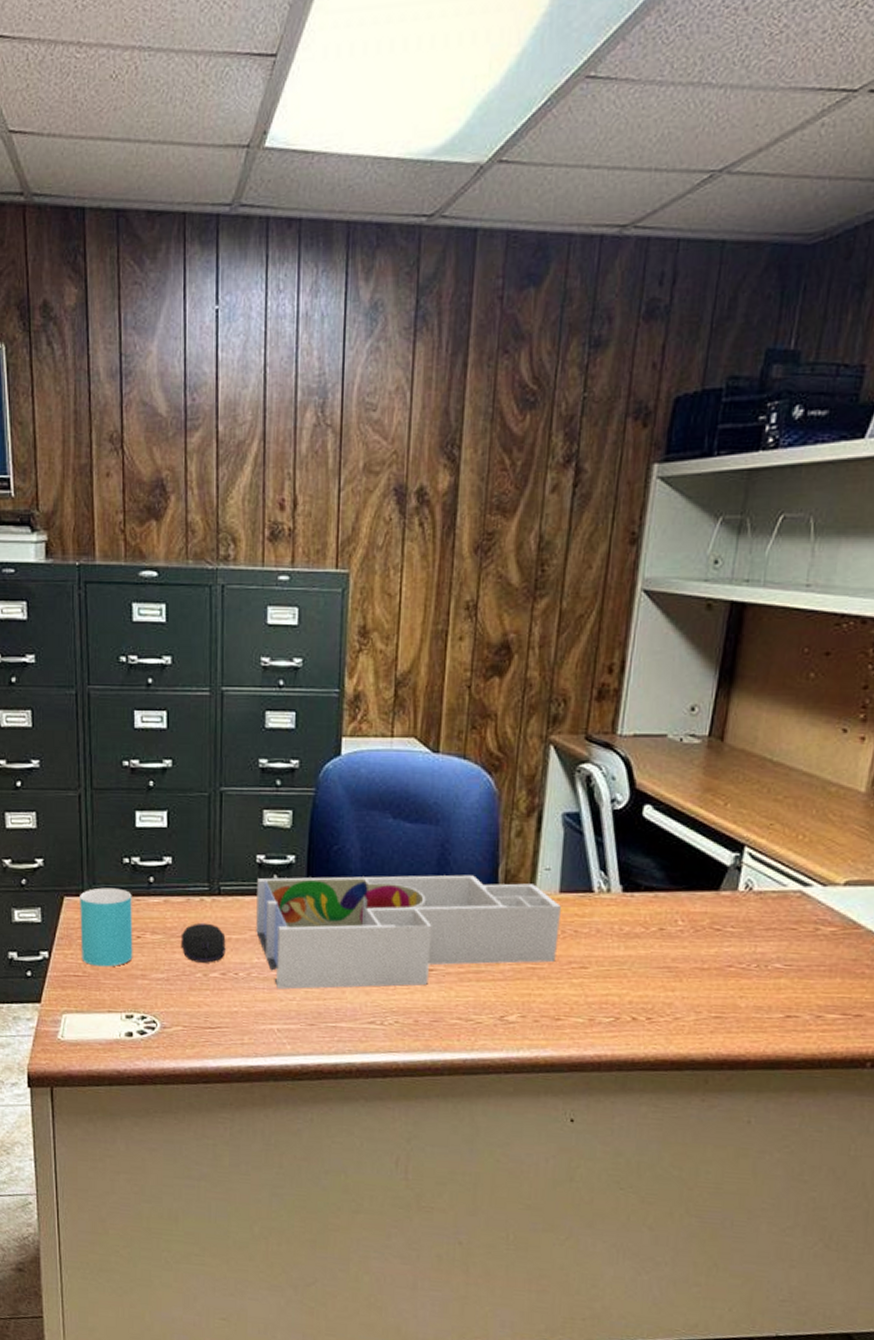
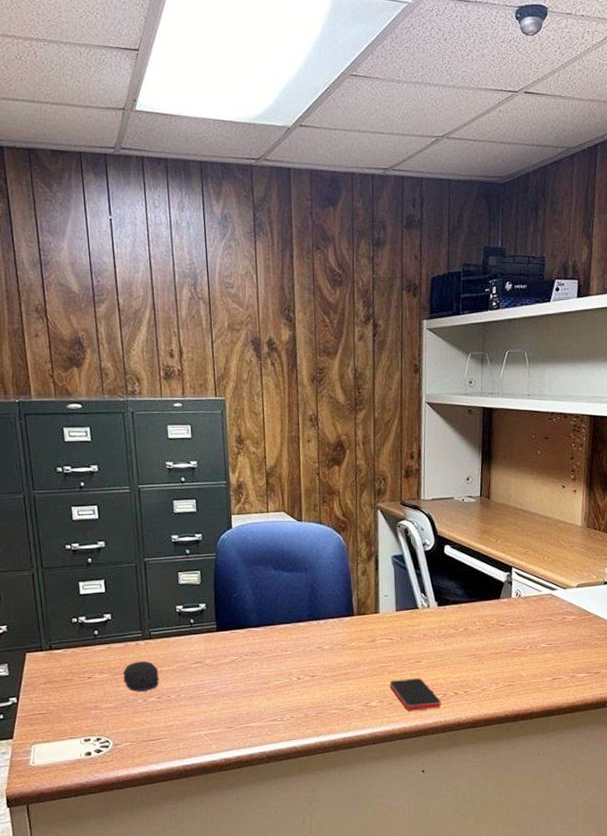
cup: present [80,887,133,967] -> none [39,642,86,704]
desk organizer: present [256,874,561,990] -> none [178,605,399,704]
smartphone: none [537,988,611,1036] -> present [389,678,441,711]

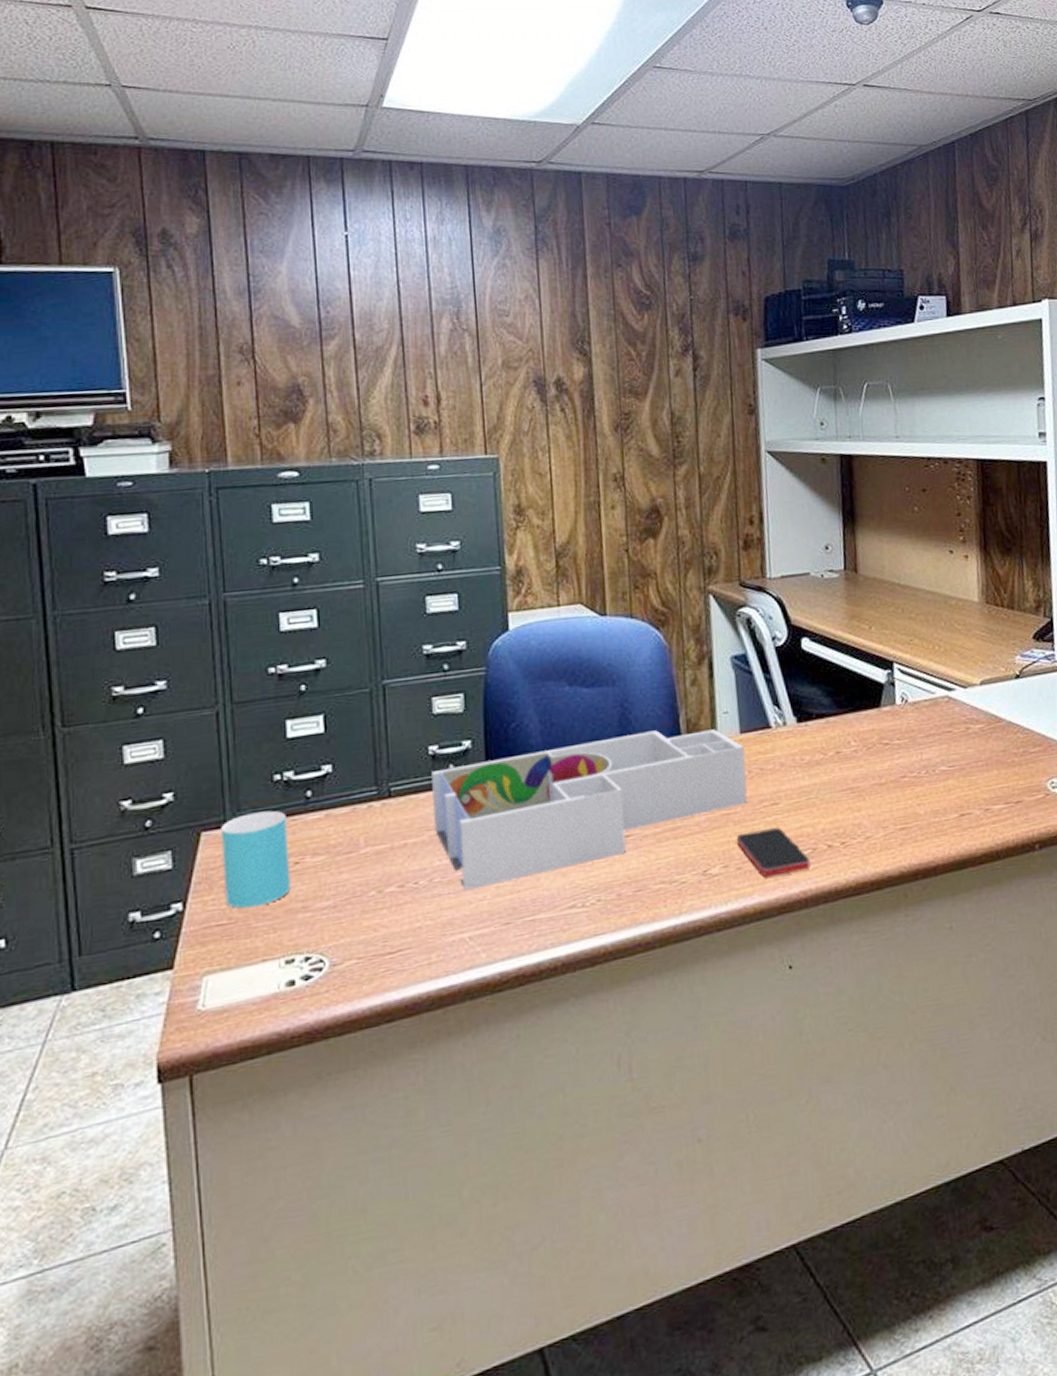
cup: none [39,642,86,704] -> present [221,810,291,909]
computer mouse: present [123,660,159,692] -> none [347,831,402,880]
desk organizer: none [178,605,399,704] -> present [431,729,748,890]

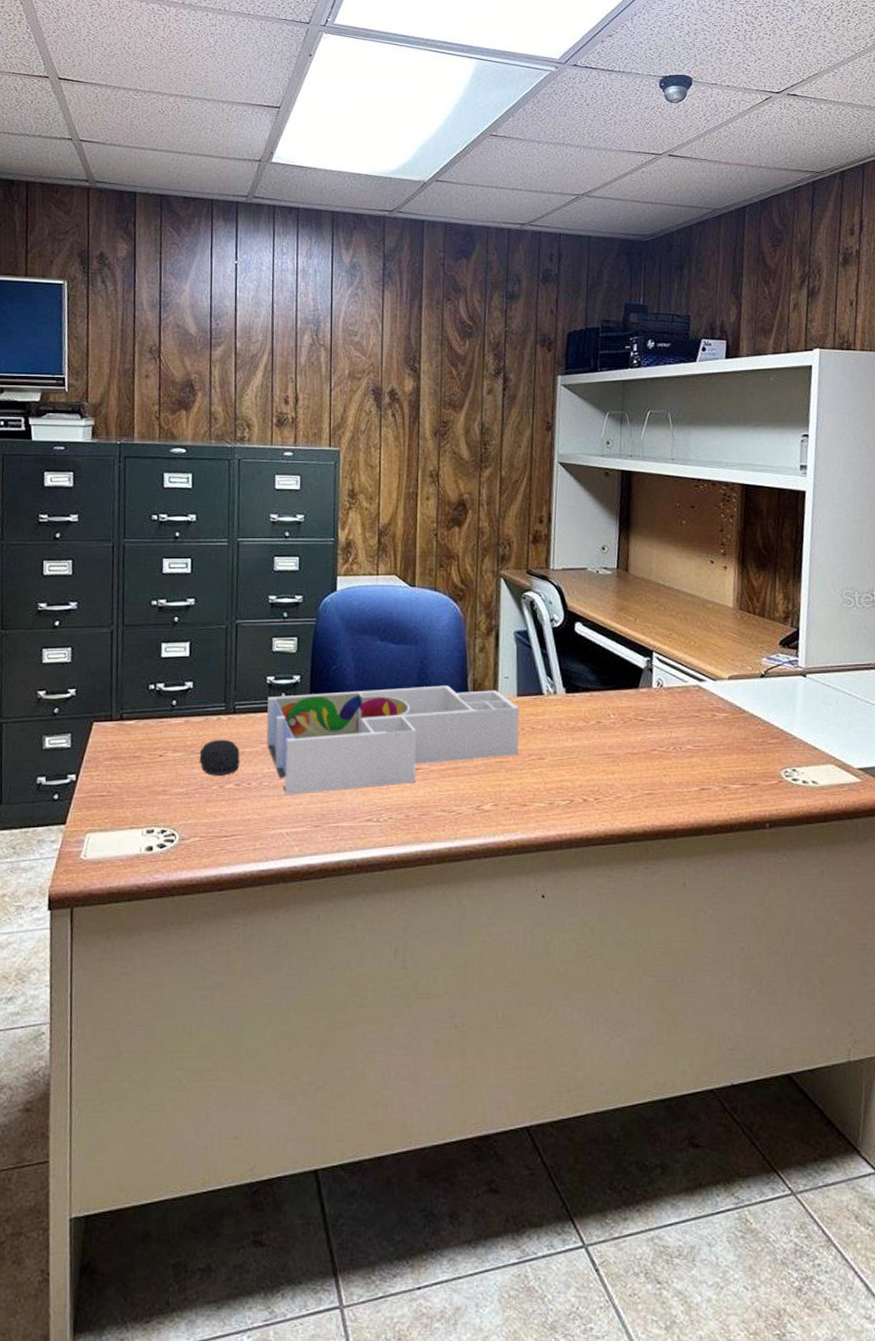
cup: present [221,810,291,909] -> none [107,712,156,786]
computer mouse: none [347,831,402,880] -> present [199,739,240,776]
smartphone: present [736,827,811,878] -> none [506,779,567,819]

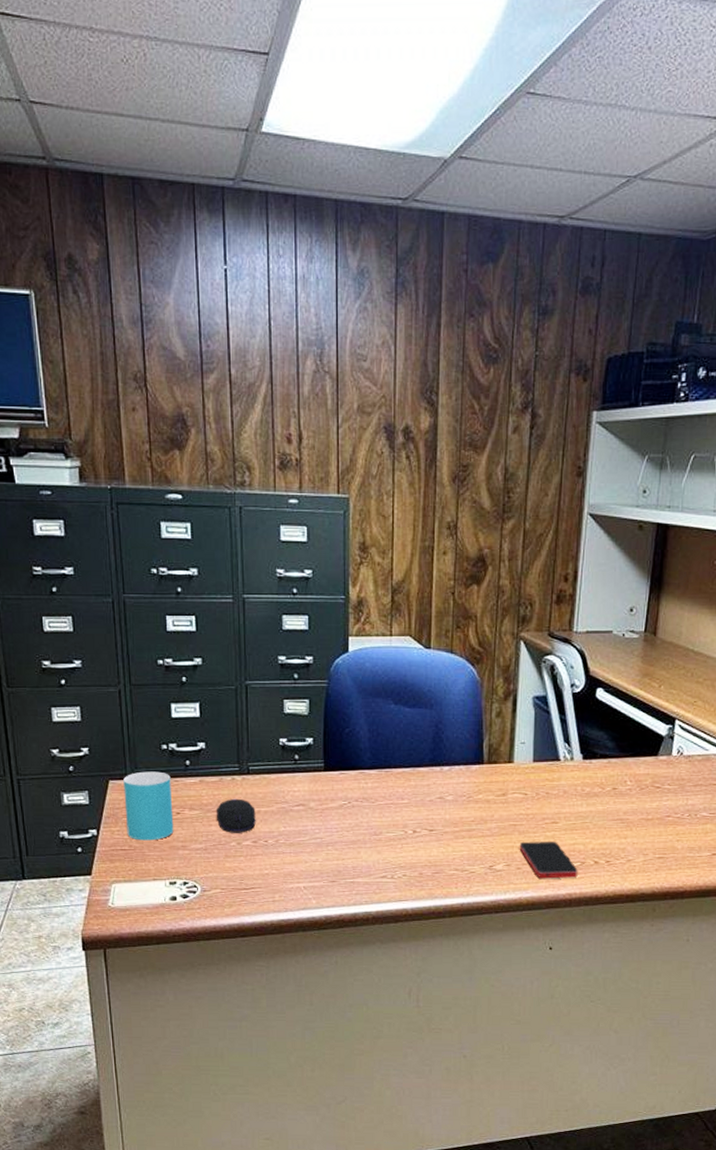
cup: none [107,712,156,786] -> present [123,771,174,841]
desk organizer: present [267,685,519,795] -> none [281,750,534,852]
smartphone: none [506,779,567,819] -> present [519,841,578,879]

